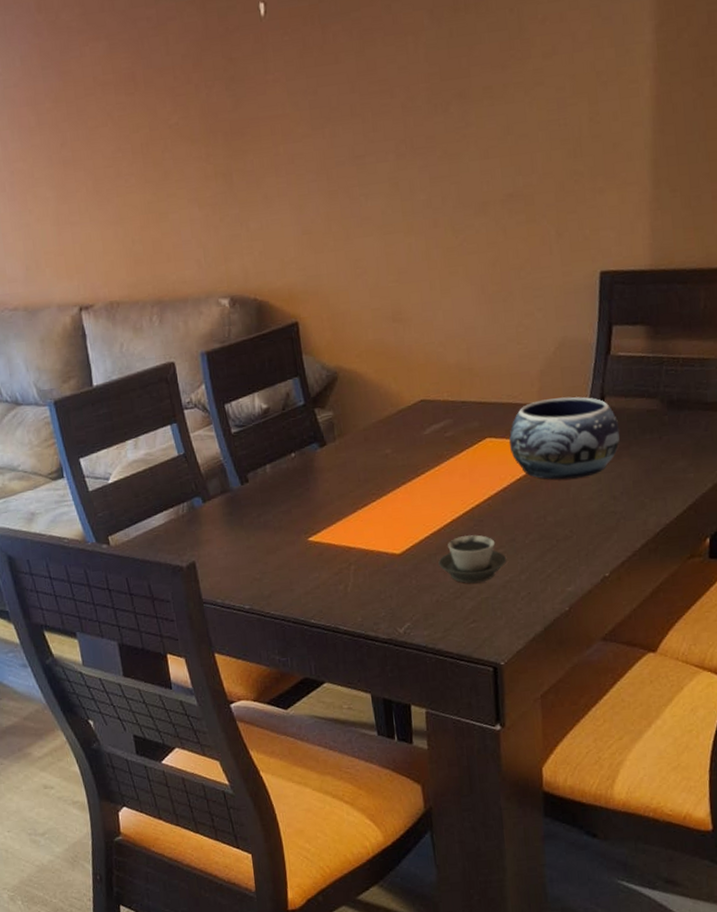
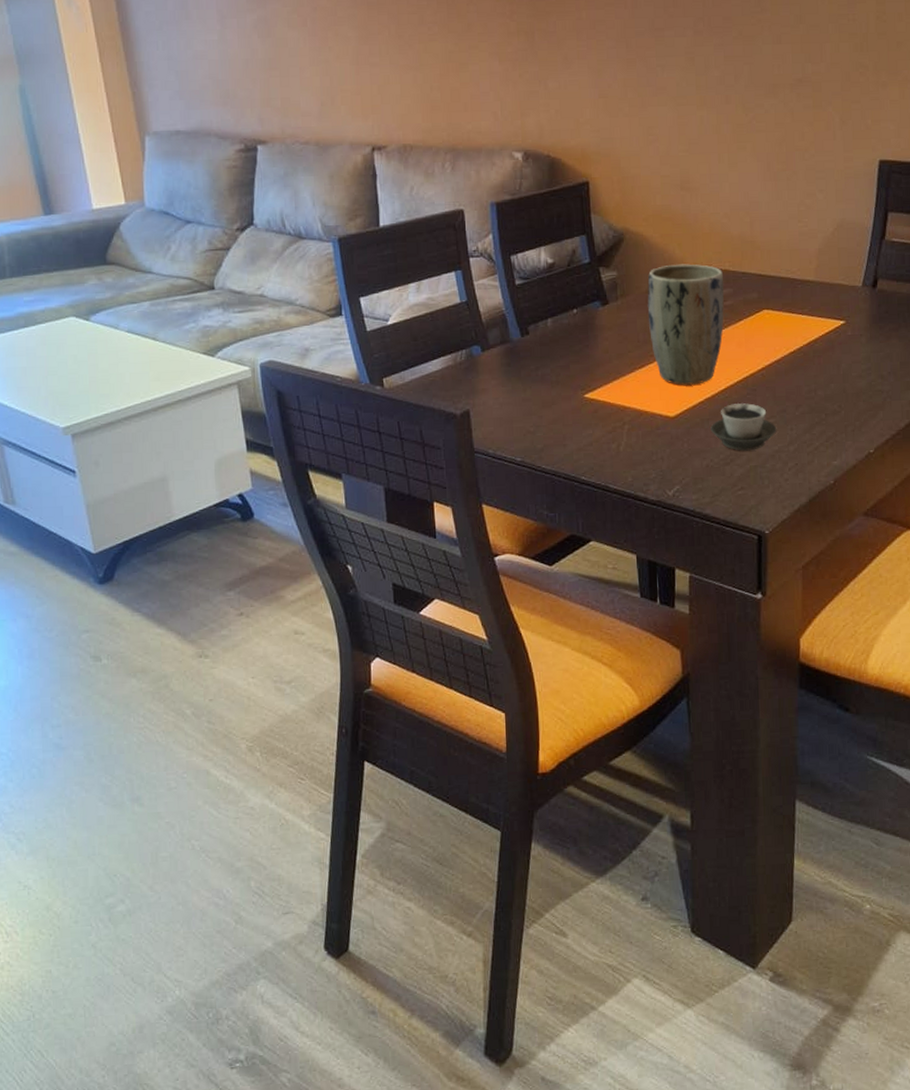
plant pot: none [365,397,446,522] -> present [647,264,724,385]
decorative bowl: present [508,396,621,480] -> none [785,276,891,356]

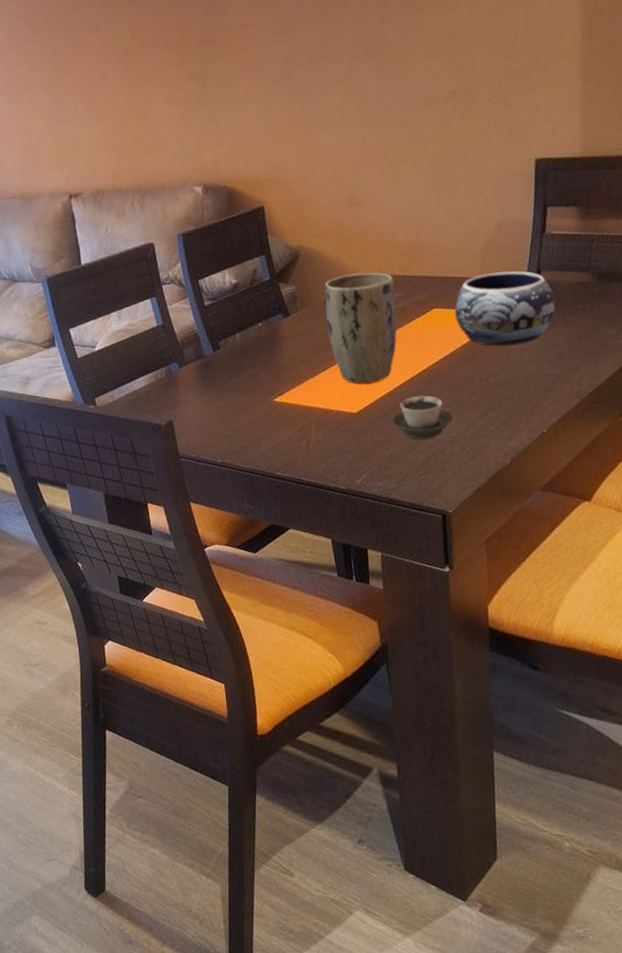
decorative bowl: none [785,276,891,356] -> present [454,271,556,346]

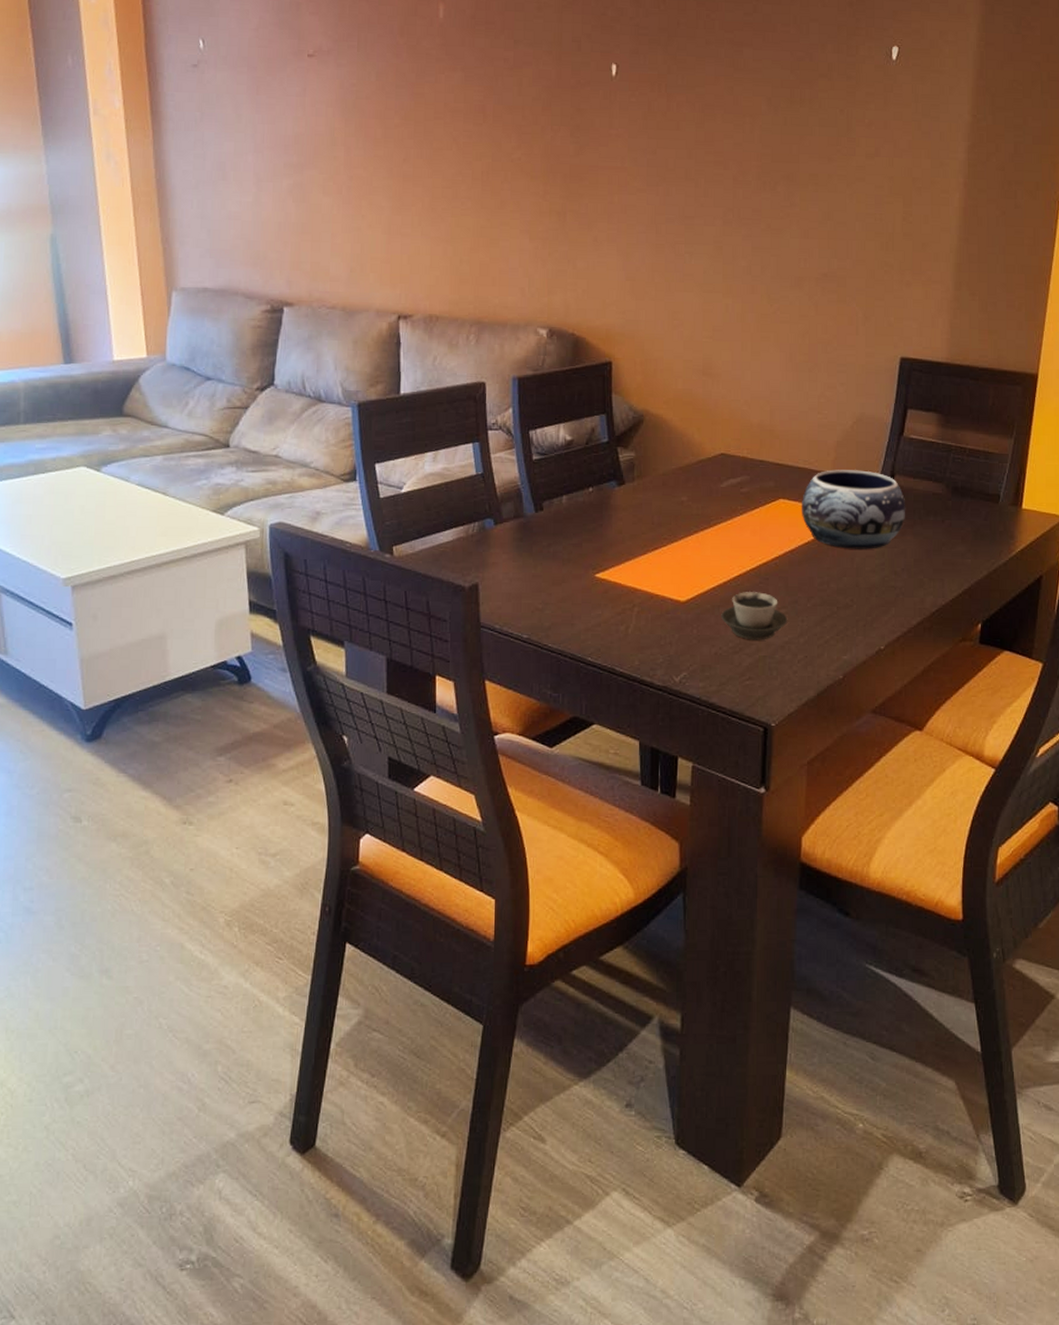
plant pot: present [324,272,397,384] -> none [663,448,742,570]

